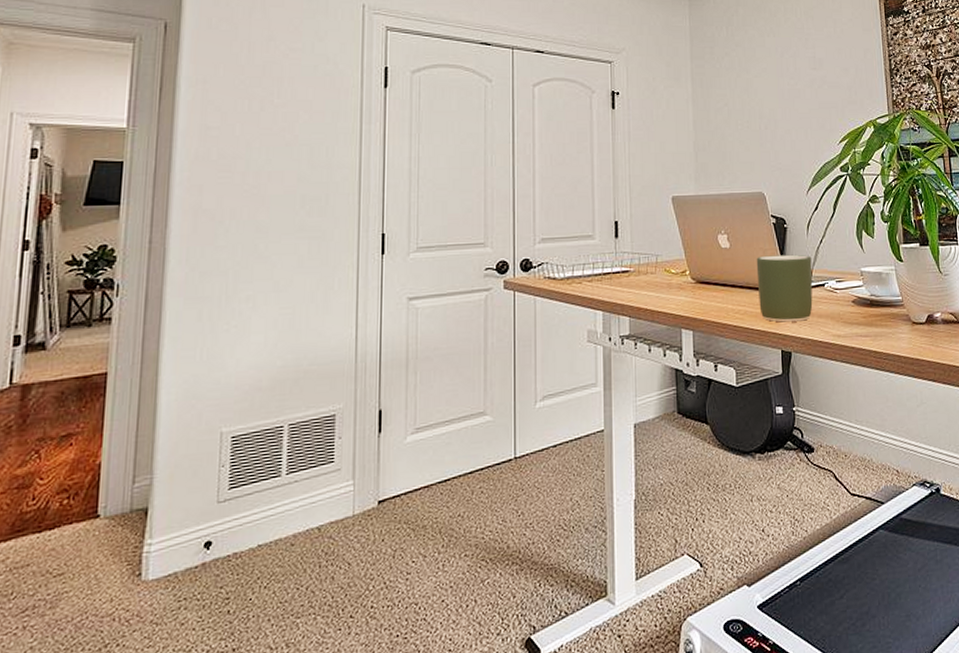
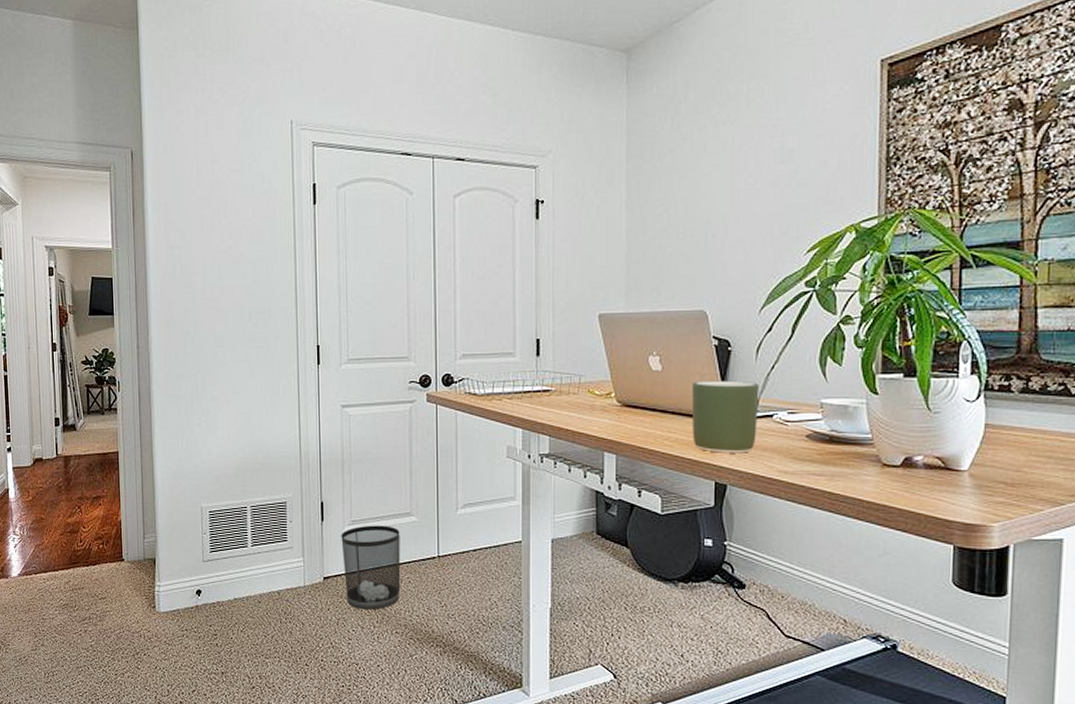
waste bin: none [402,429,472,534] -> present [341,525,401,610]

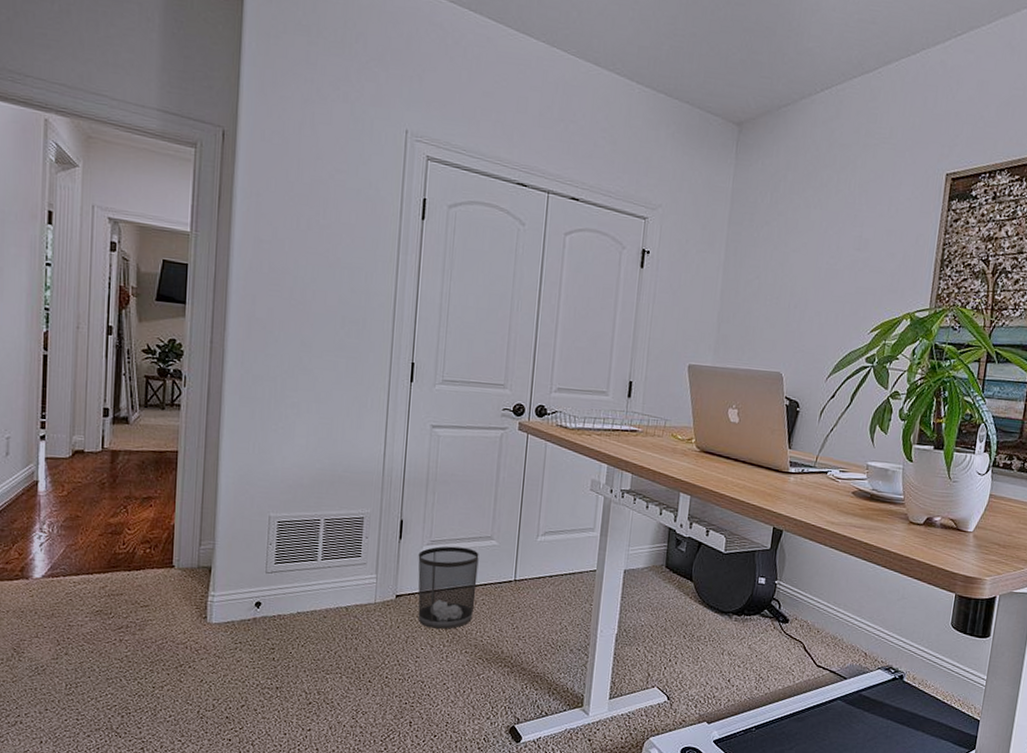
mug: present [691,380,759,453] -> none [758,435,819,504]

